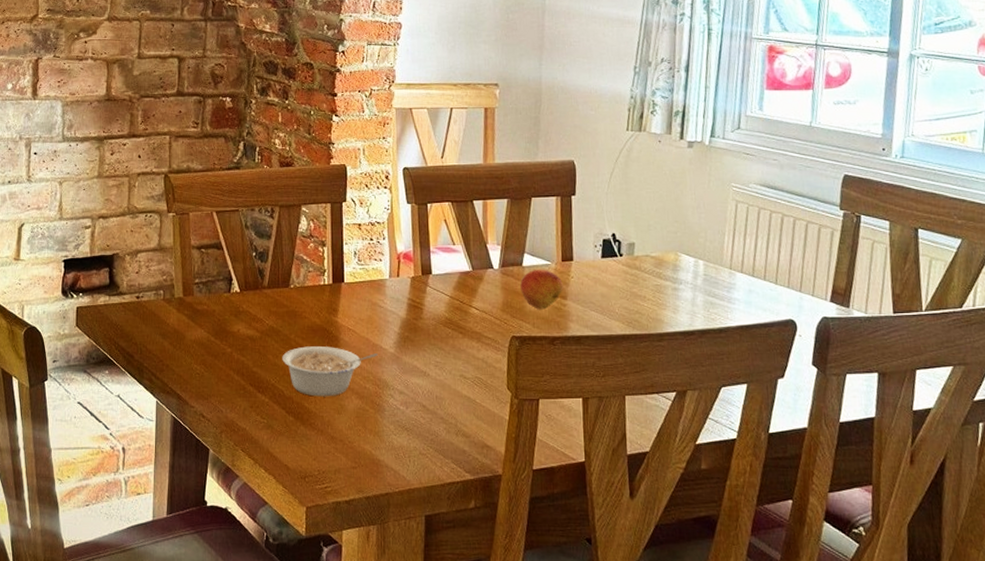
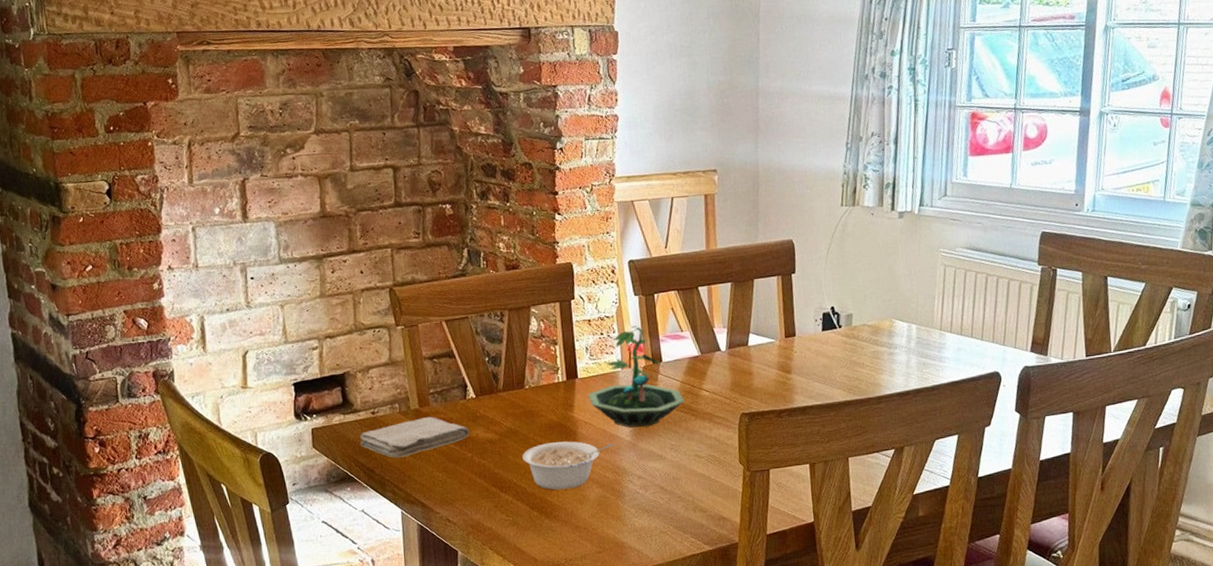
washcloth: none [122,306,231,345] -> present [359,416,470,458]
terrarium: none [353,234,452,340] -> present [588,325,684,428]
fruit: present [520,269,563,310] -> none [747,347,788,386]

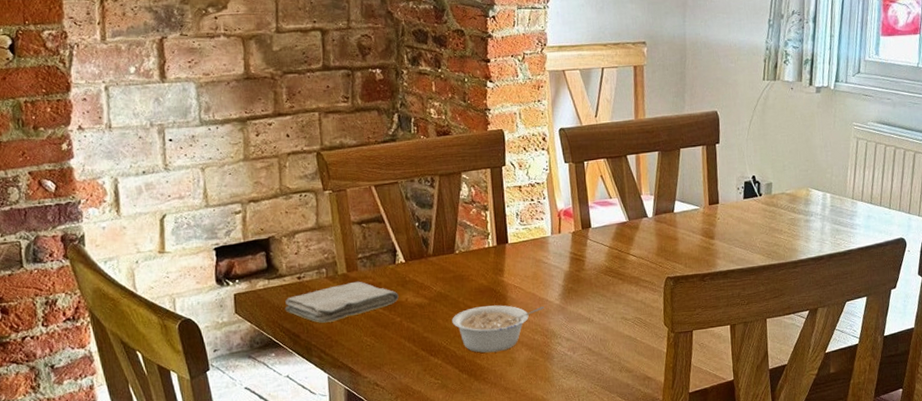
terrarium: present [588,325,684,428] -> none [518,192,612,291]

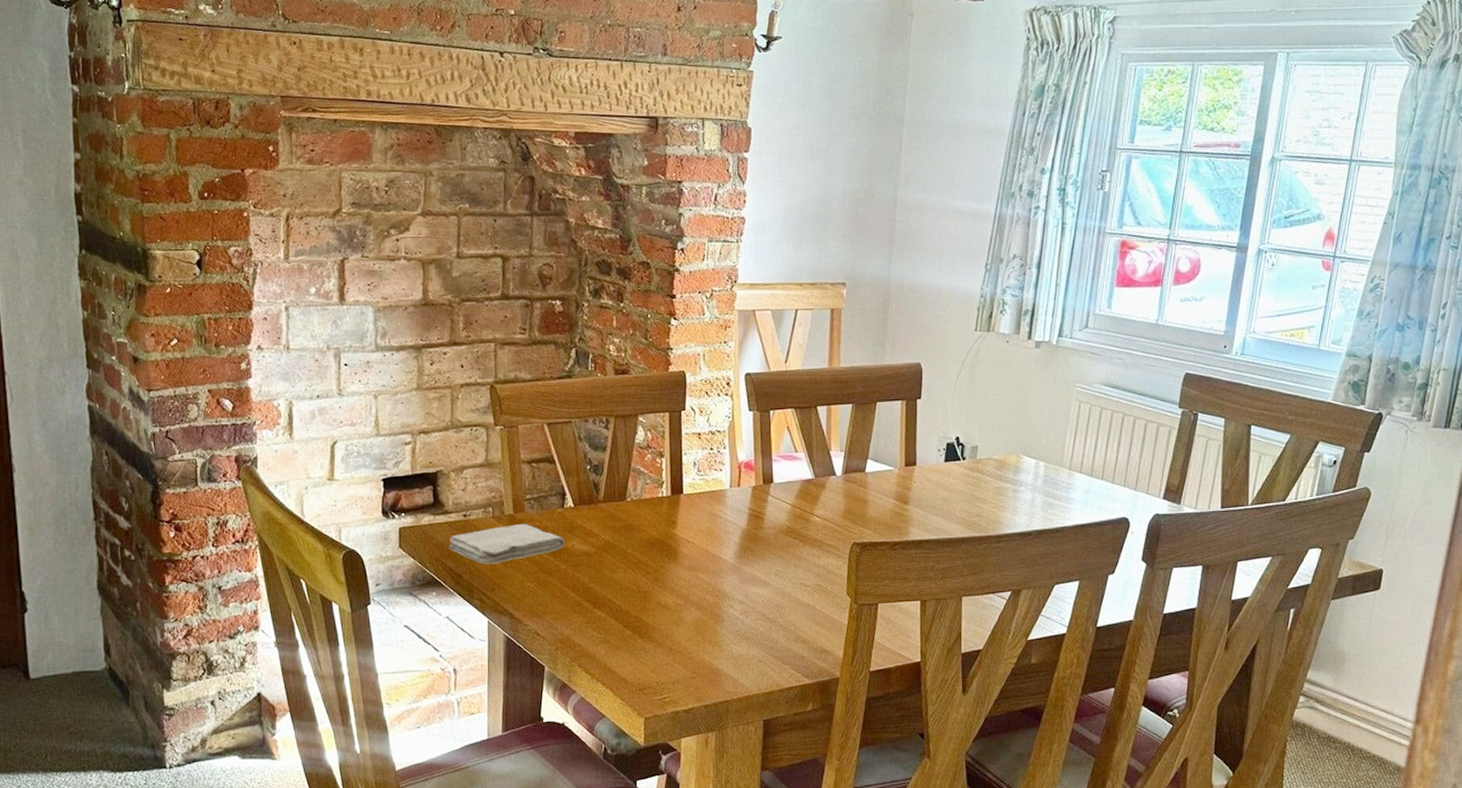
legume: present [452,305,544,353] -> none [619,559,717,610]

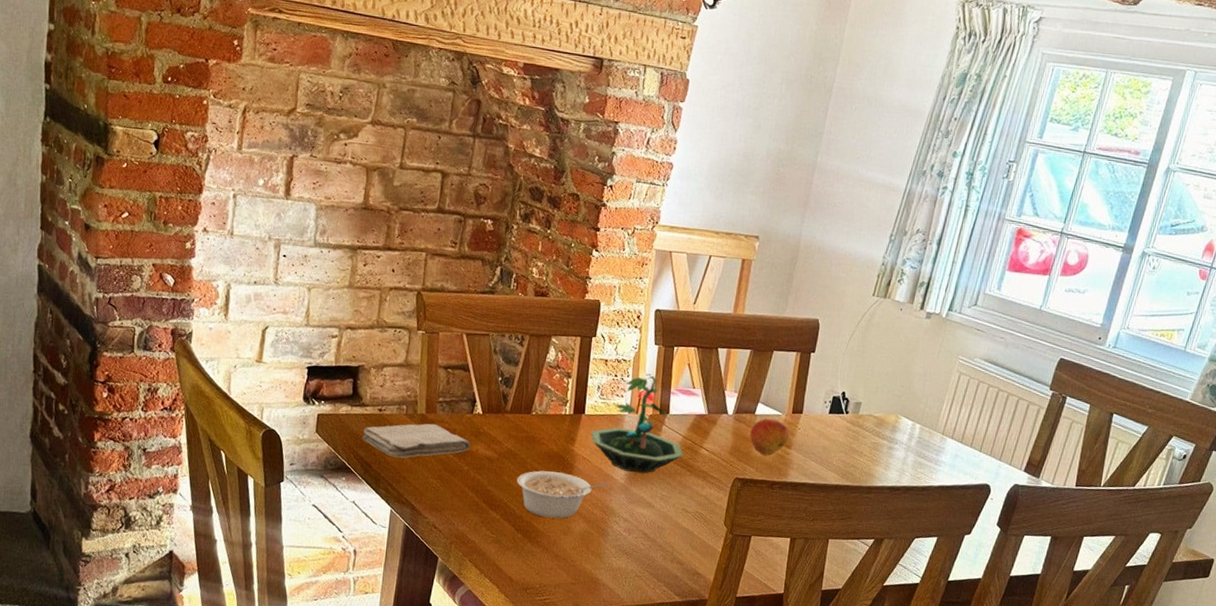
legume: none [619,559,717,610] -> present [516,470,608,519]
terrarium: none [693,443,794,550] -> present [591,373,683,474]
fruit: none [863,474,905,515] -> present [750,418,790,456]

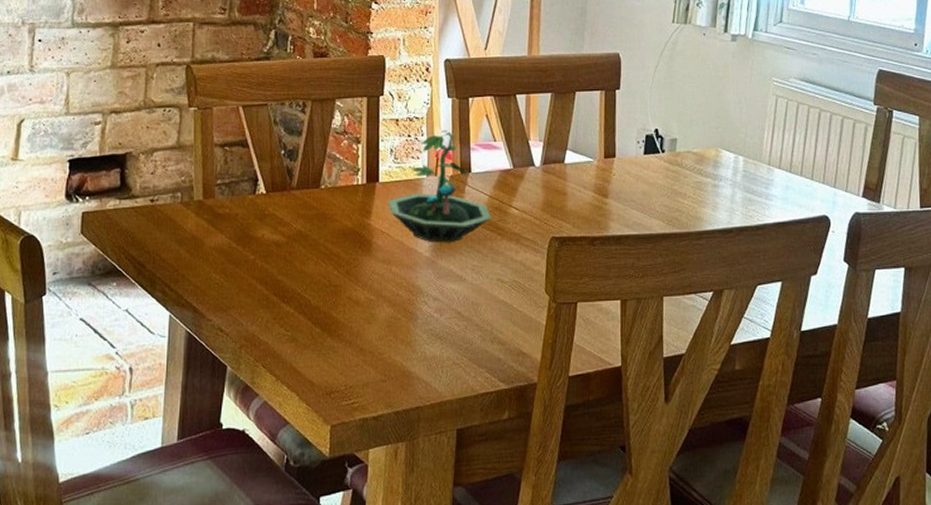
washcloth: present [362,423,470,459] -> none [133,210,255,253]
legume: present [516,470,608,519] -> none [310,251,412,306]
fruit: present [750,418,790,456] -> none [562,166,605,209]

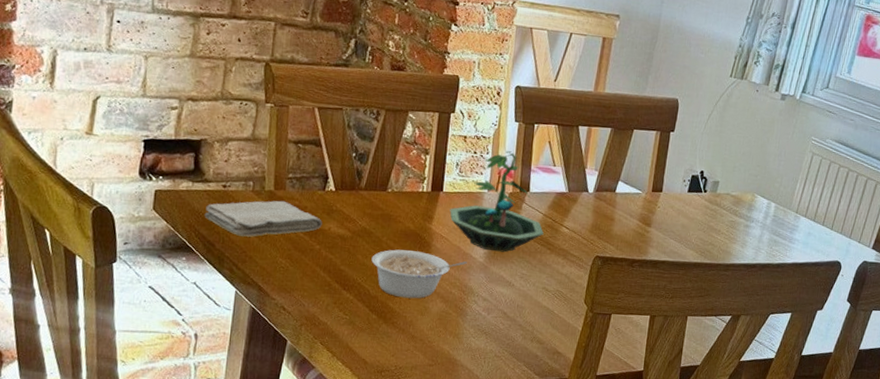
washcloth: none [133,210,255,253] -> present [204,200,322,237]
legume: none [310,251,412,306] -> present [371,249,467,299]

